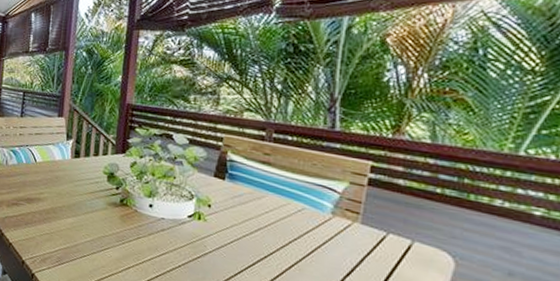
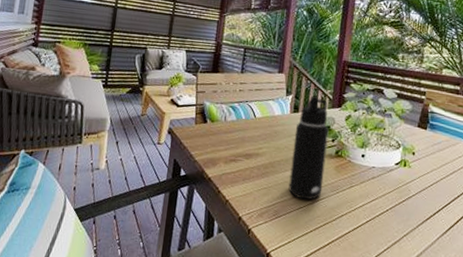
water bottle: none [71,140,113,249] -> present [288,96,329,200]

